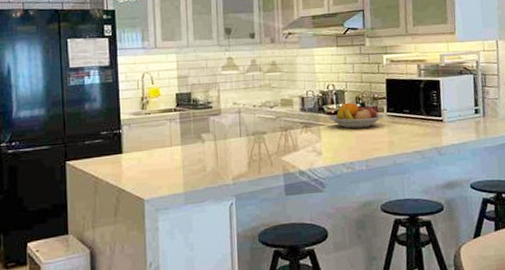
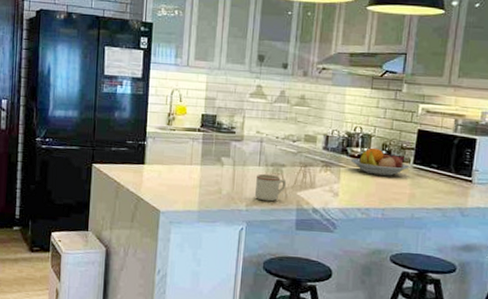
mug: none [239,143,269,172] -> present [254,173,286,202]

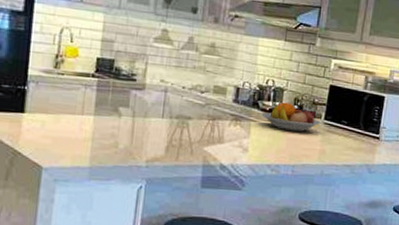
mug: present [254,173,286,202] -> none [156,126,192,157]

